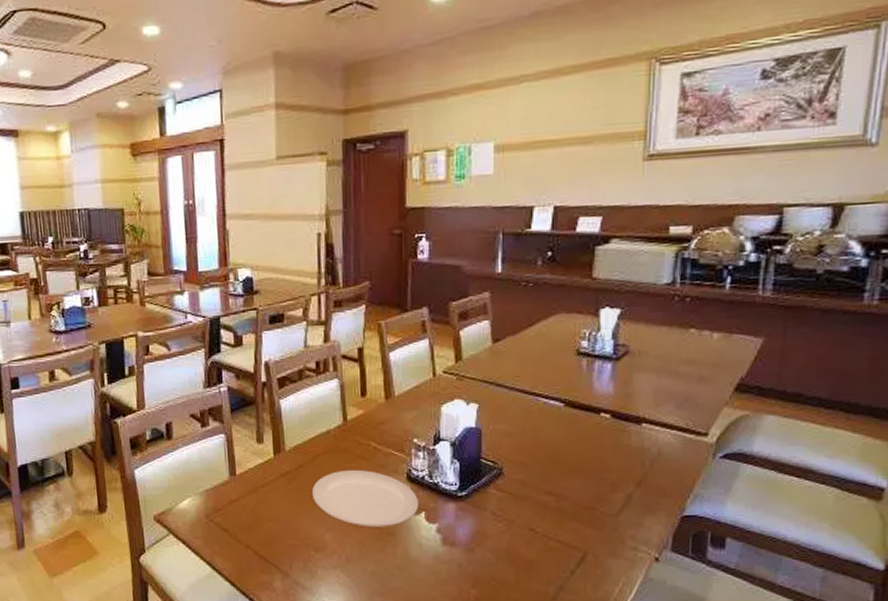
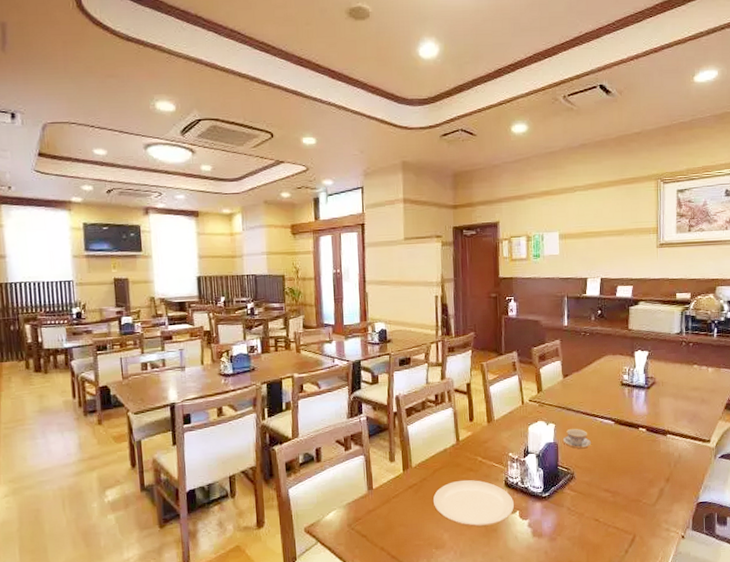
teacup: none [488,410,530,436] -> present [562,428,592,448]

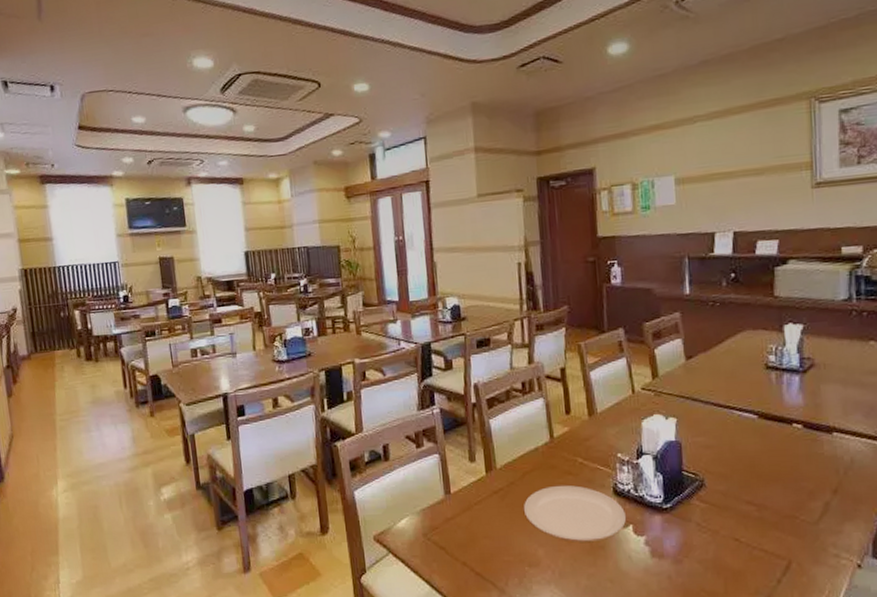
teacup: present [562,428,592,448] -> none [687,423,727,449]

